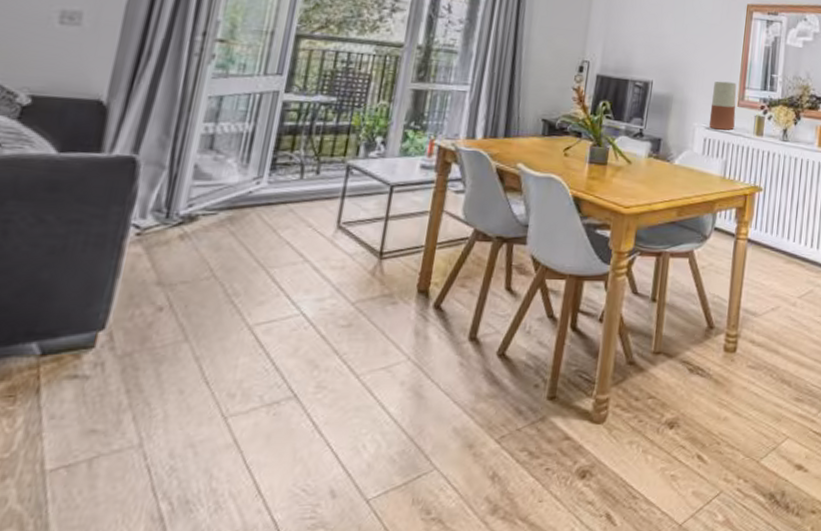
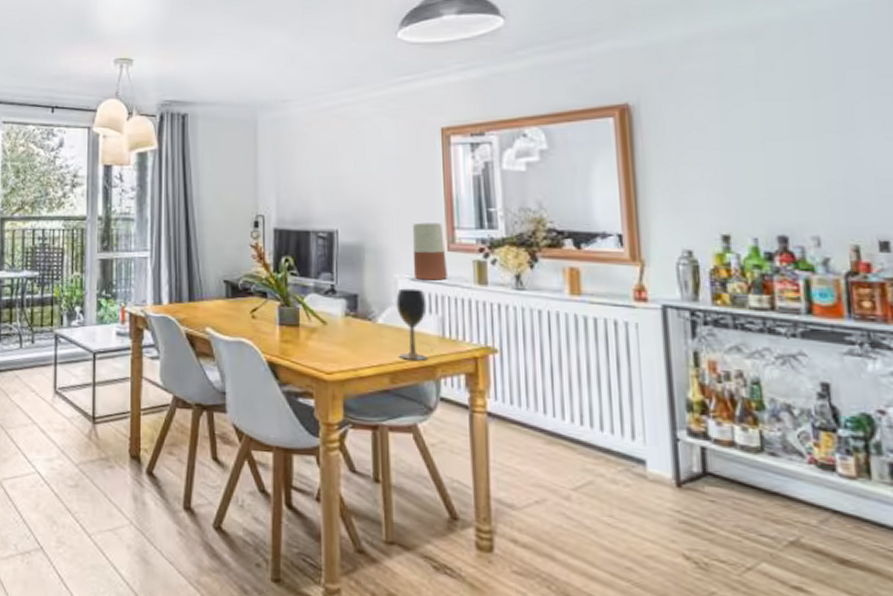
wine glass: none [687,135,716,197] -> present [396,288,427,361]

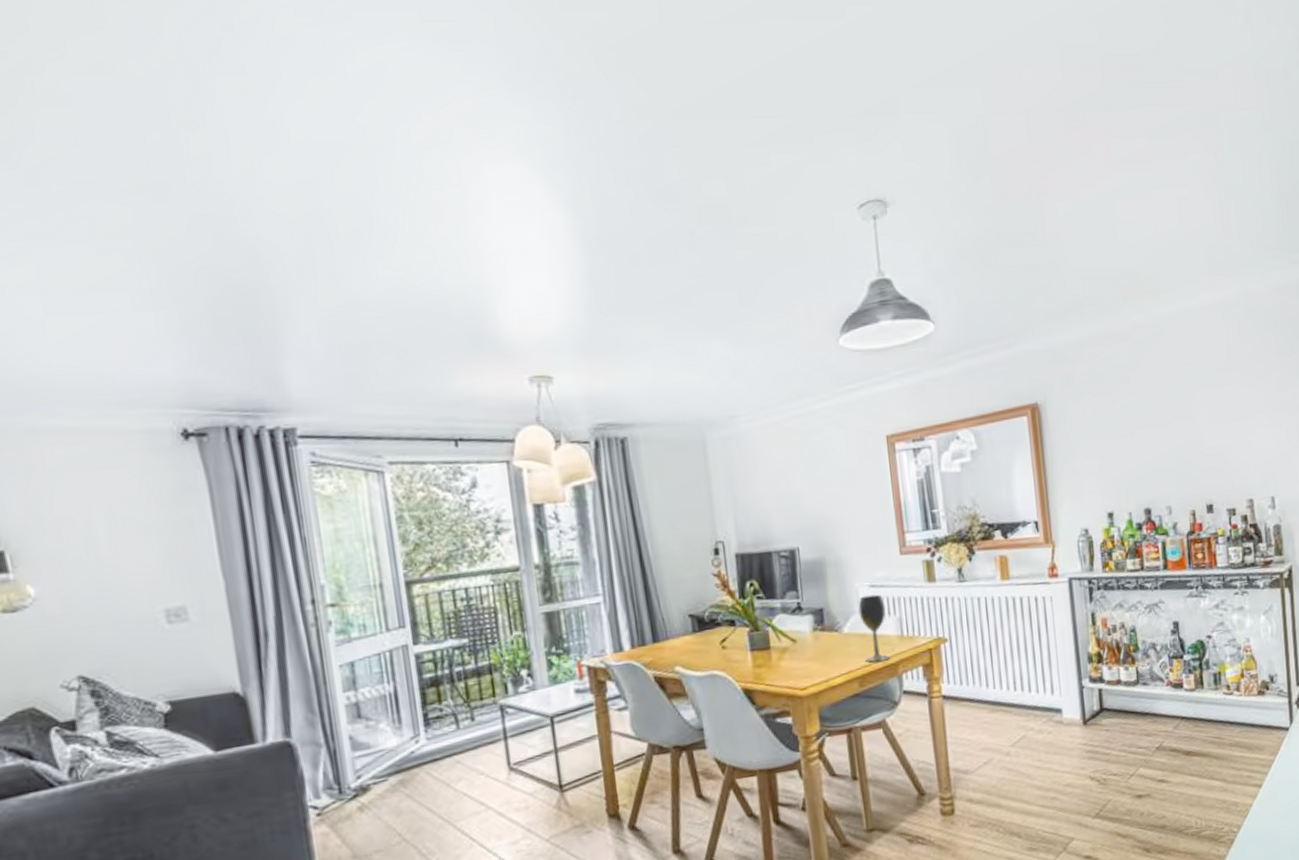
vase: present [412,222,447,281] -> none [867,528,902,586]

